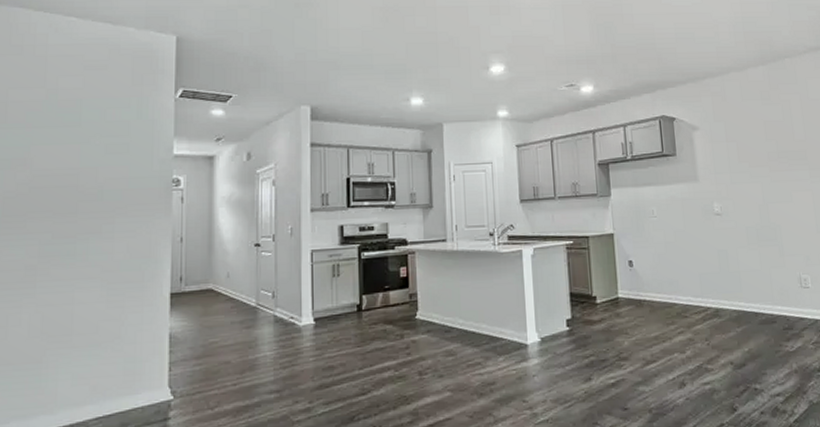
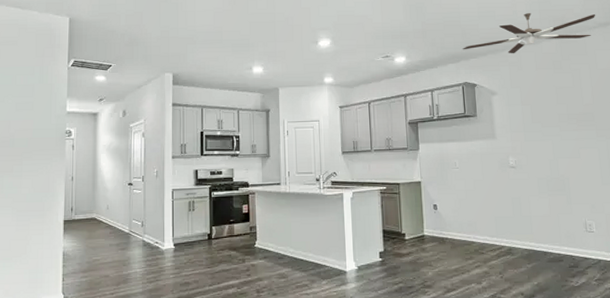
ceiling fan: none [658,35,806,83] -> present [462,13,596,54]

